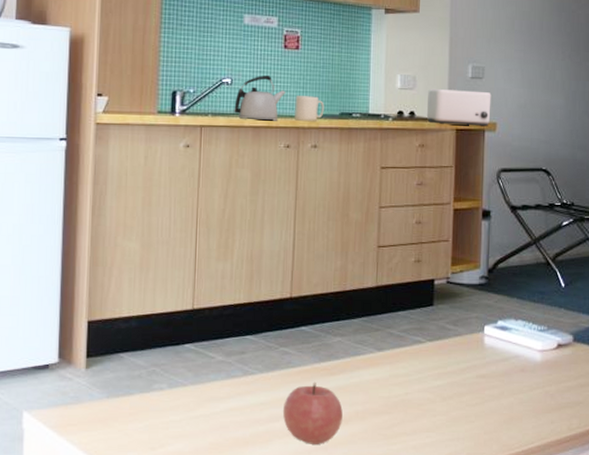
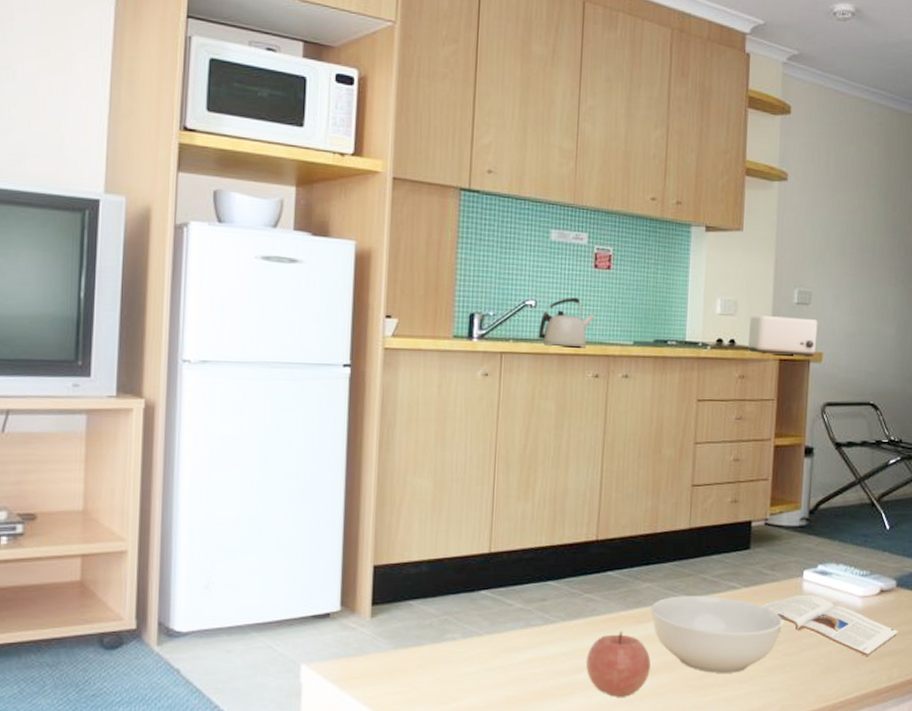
mug: present [294,95,324,122] -> none [604,320,637,350]
bowl: none [342,349,467,422] -> present [650,596,783,673]
magazine: none [445,348,577,407] -> present [761,594,899,656]

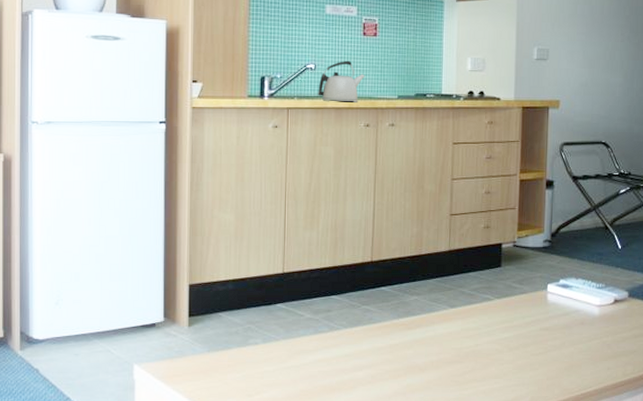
fruit: present [585,630,651,697] -> none [365,335,419,390]
bowl: present [650,596,783,673] -> none [418,307,531,370]
toaster: present [747,314,818,357] -> none [495,69,555,104]
magazine: present [761,594,899,656] -> none [512,304,631,356]

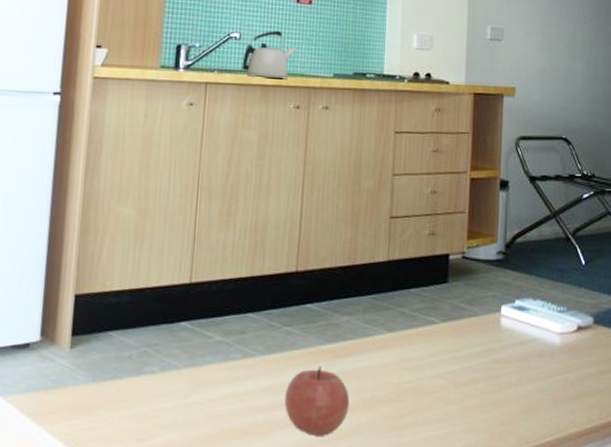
fruit: none [365,335,419,390] -> present [284,365,349,436]

